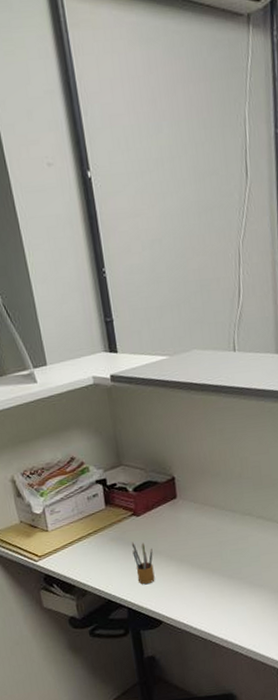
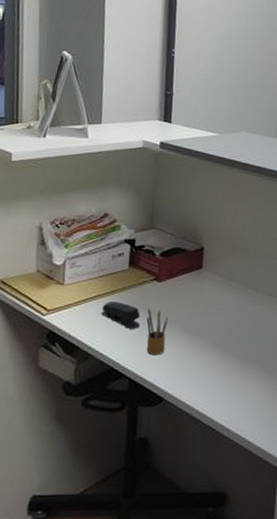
stapler: none [88,540,127,564] -> present [101,302,140,329]

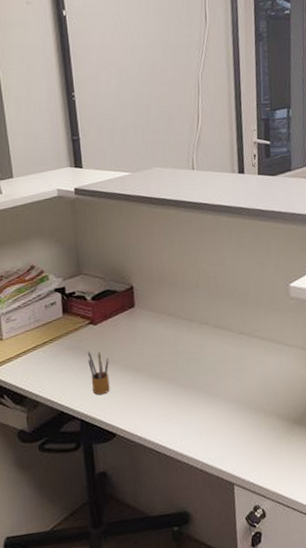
stapler: present [101,302,140,329] -> none [43,349,82,373]

